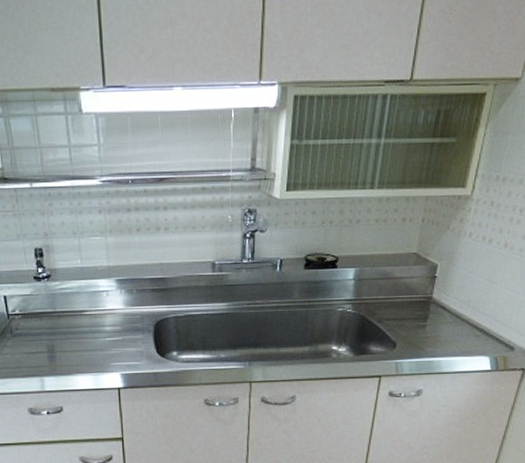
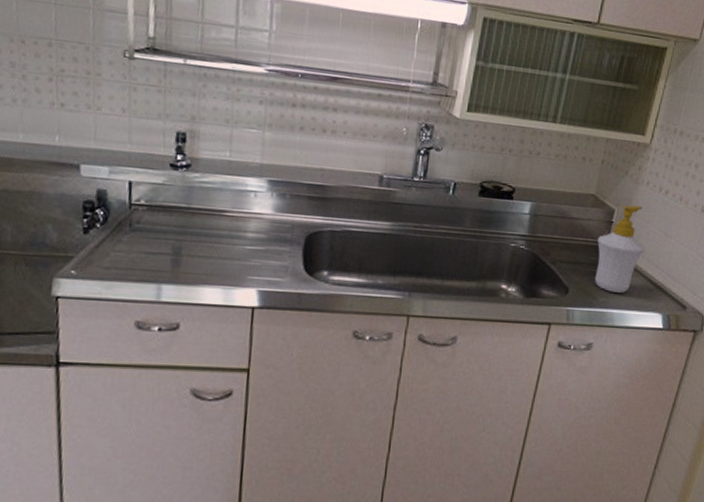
soap bottle: none [421,258,470,342] -> present [595,205,645,293]

